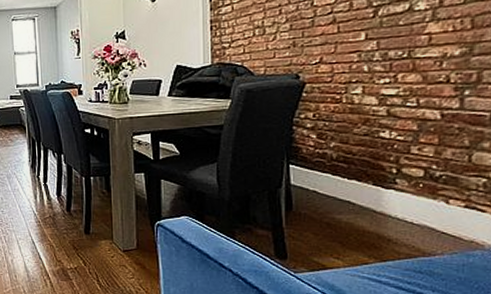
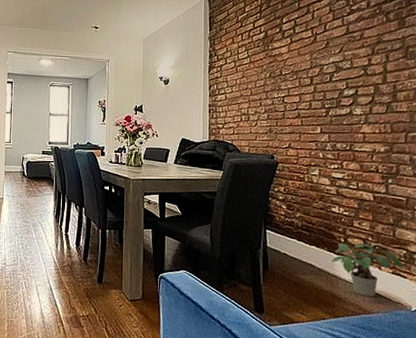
potted plant: none [379,172,481,236] -> present [332,242,403,297]

